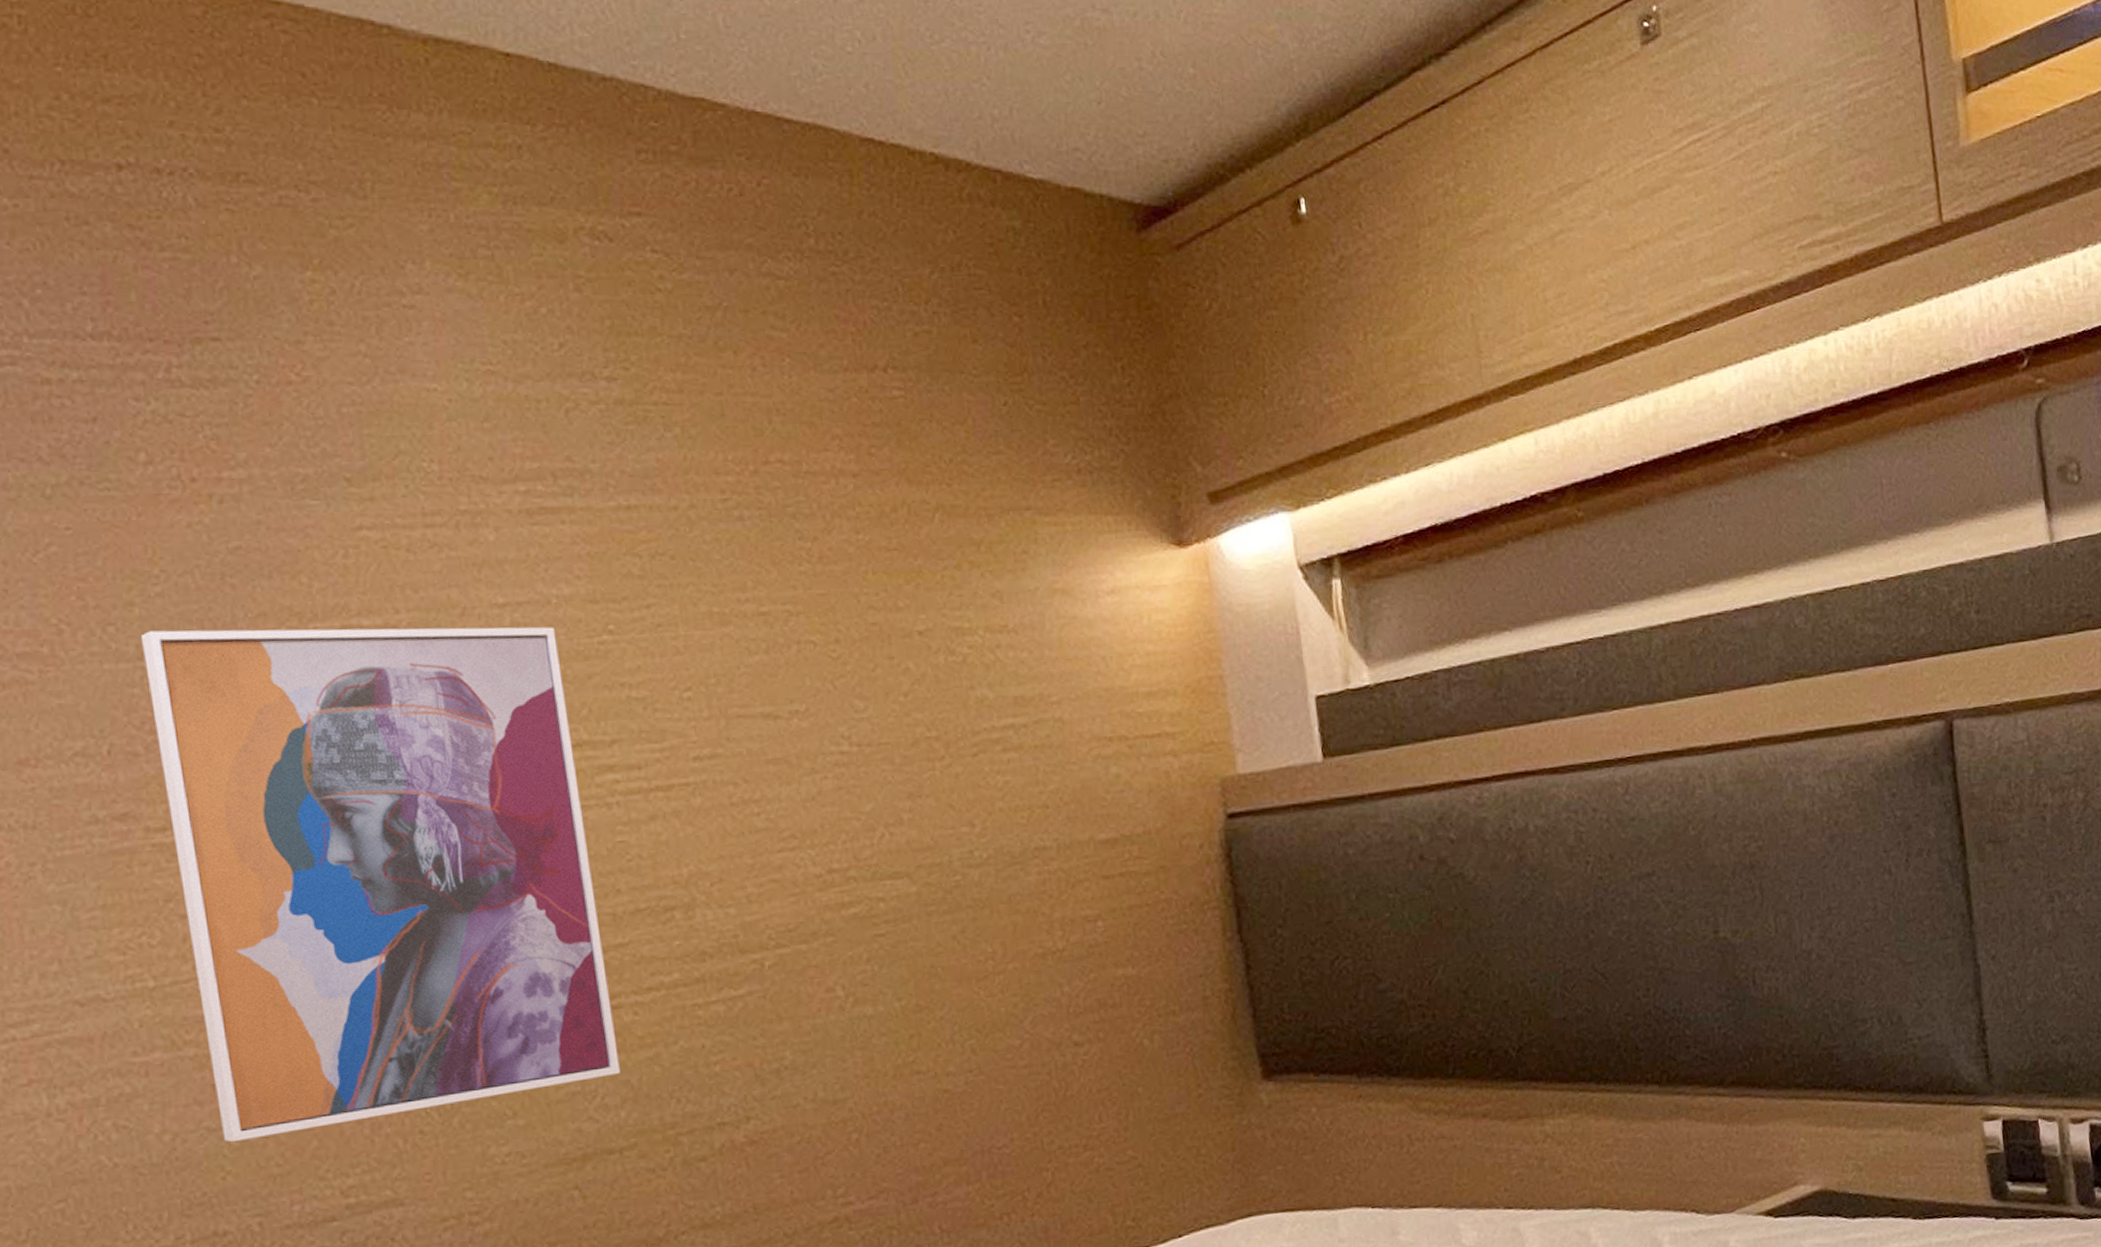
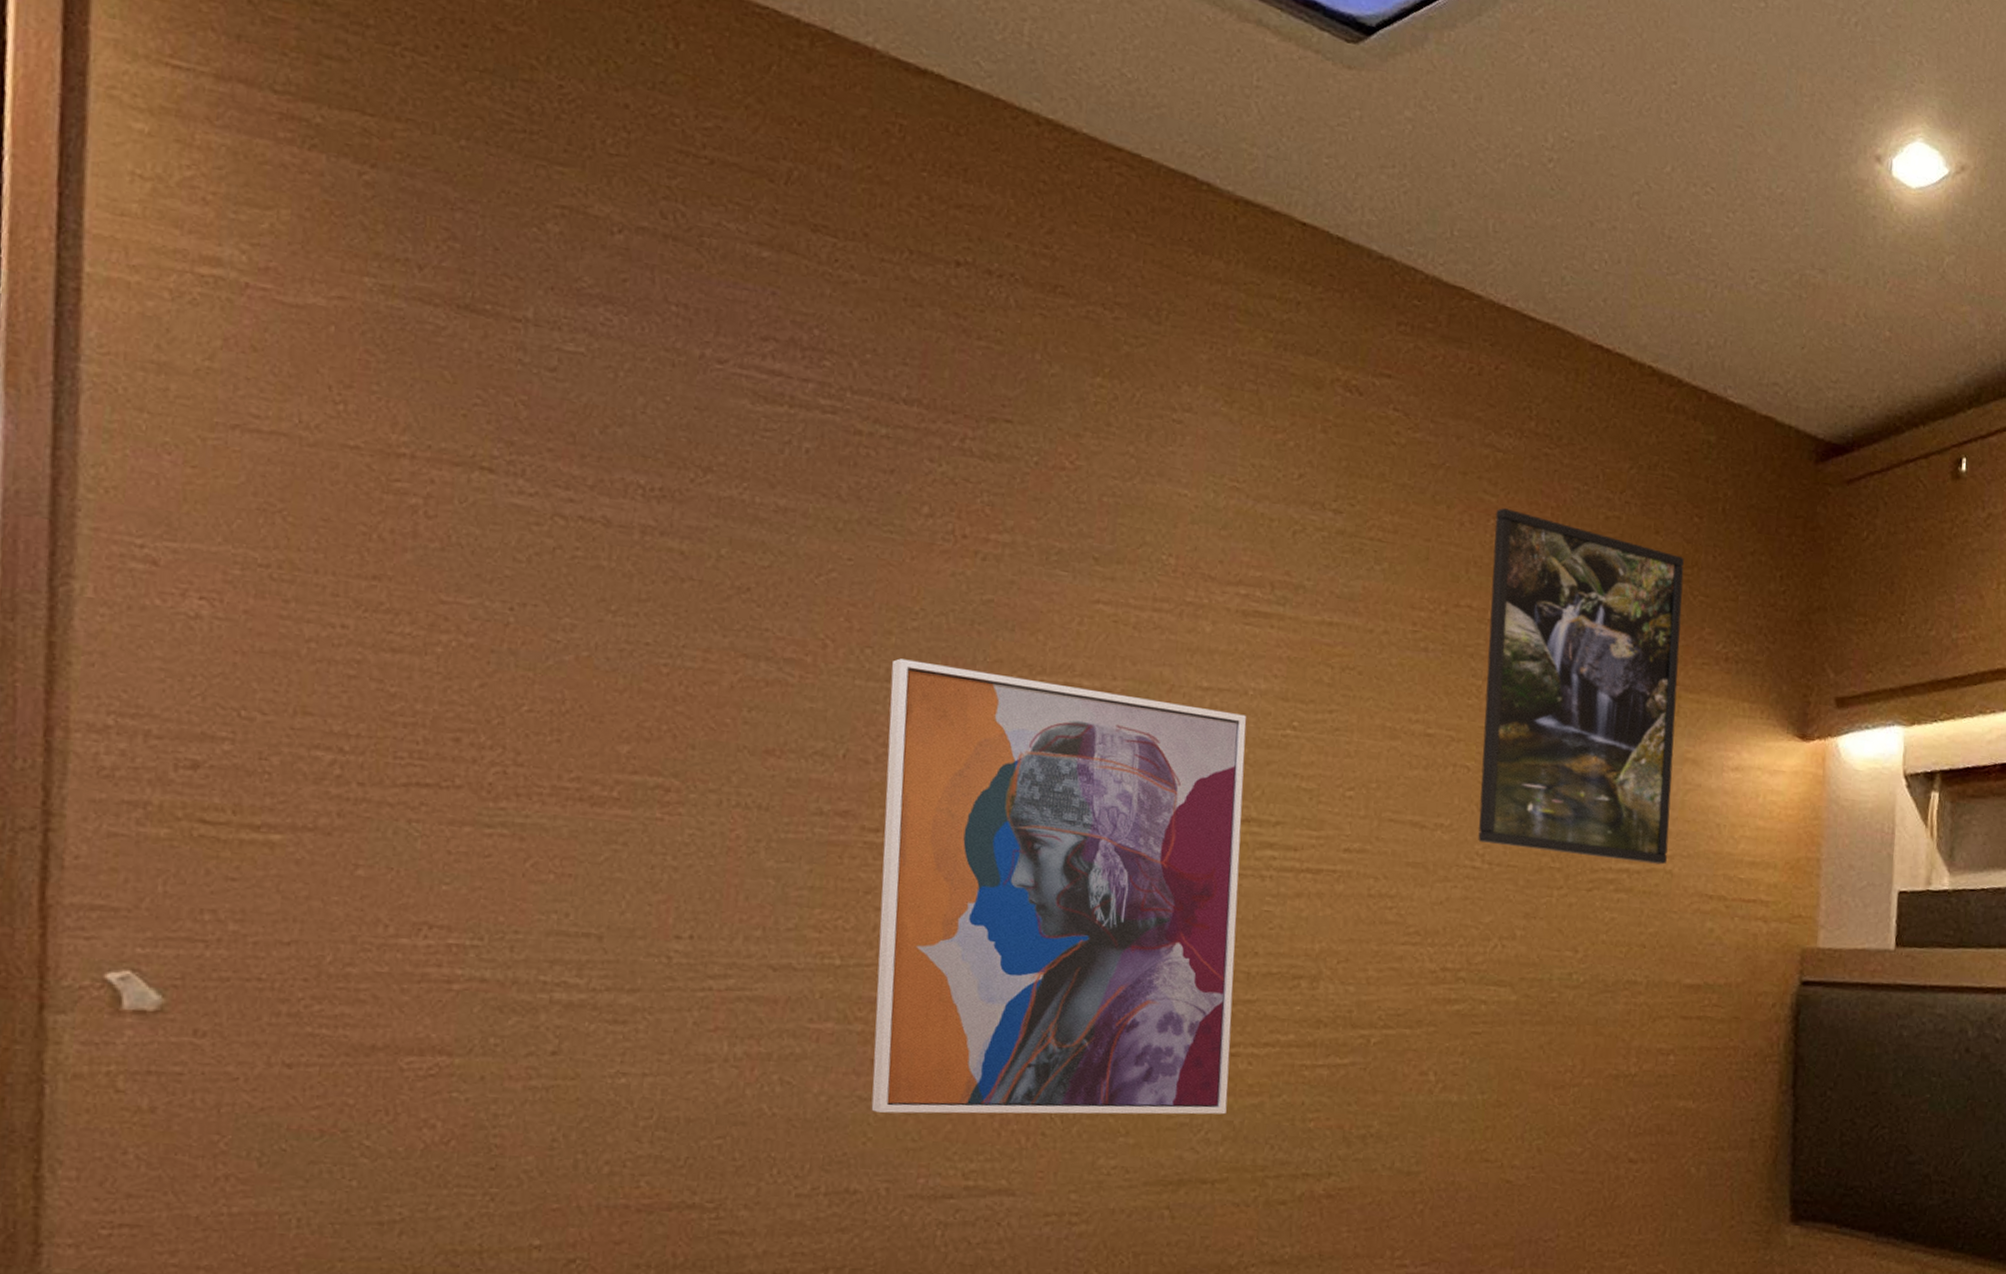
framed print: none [790,343,1054,723] -> present [1478,508,1684,865]

